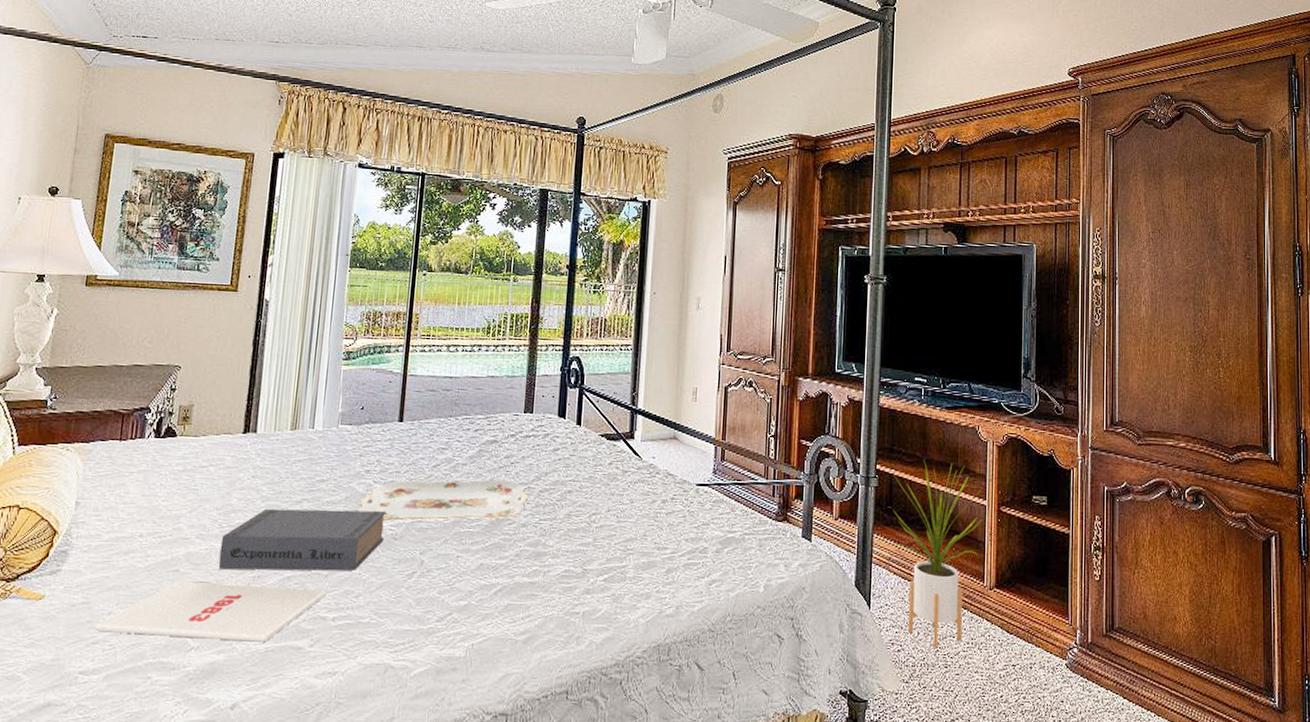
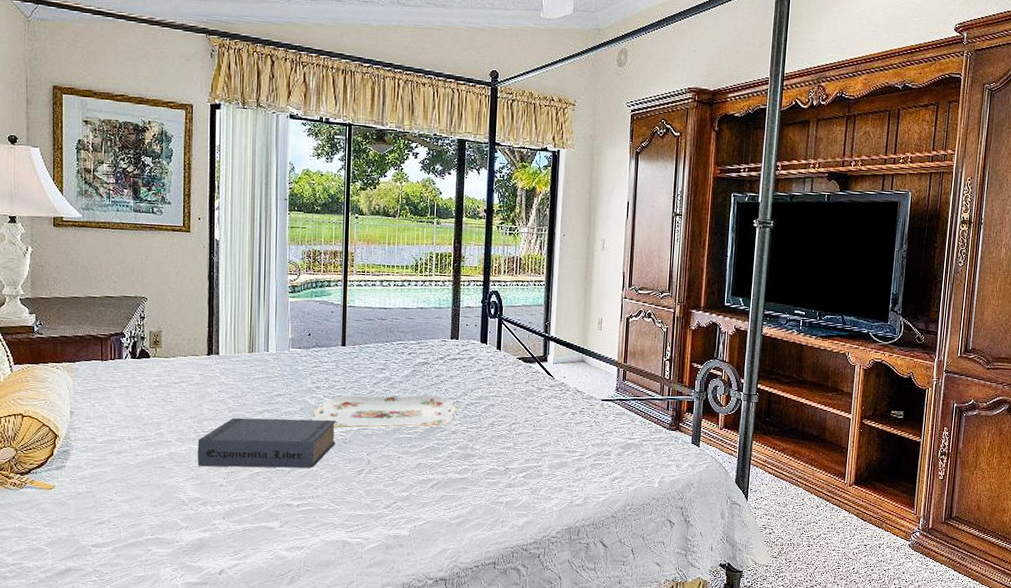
magazine: present [95,581,327,642] -> none [100,475,290,524]
house plant: present [892,460,982,648] -> none [768,381,848,532]

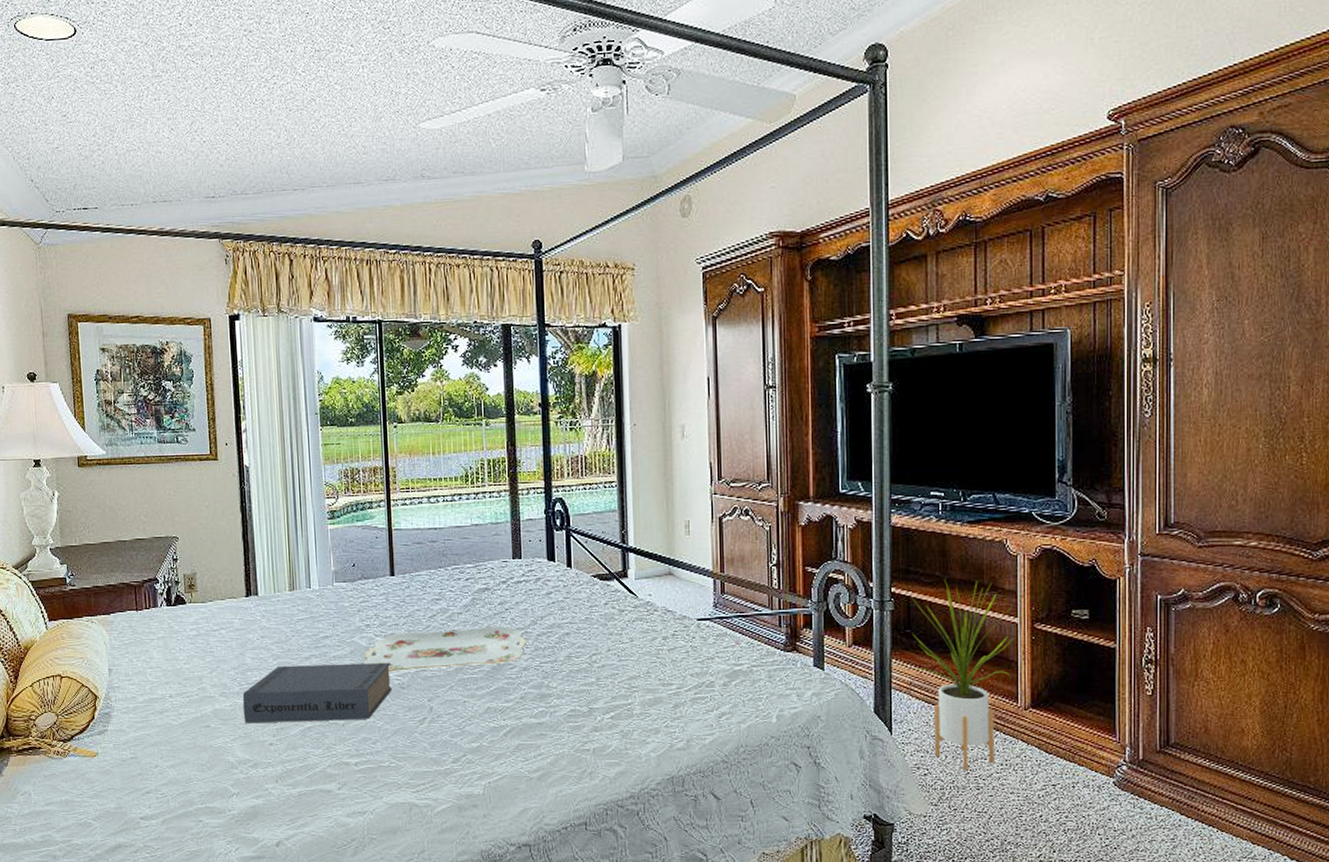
house plant: none [768,381,848,532] -> present [912,580,1014,771]

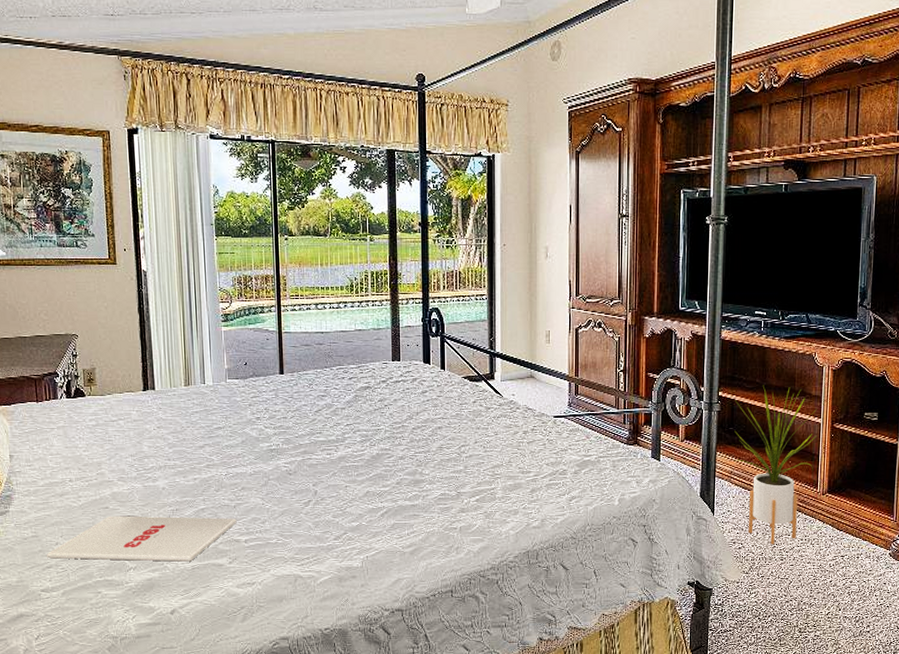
magazine: none [146,735,346,787] -> present [47,516,237,562]
book: present [242,662,392,723] -> none [139,451,280,505]
serving tray: present [364,626,528,671] -> none [254,420,404,459]

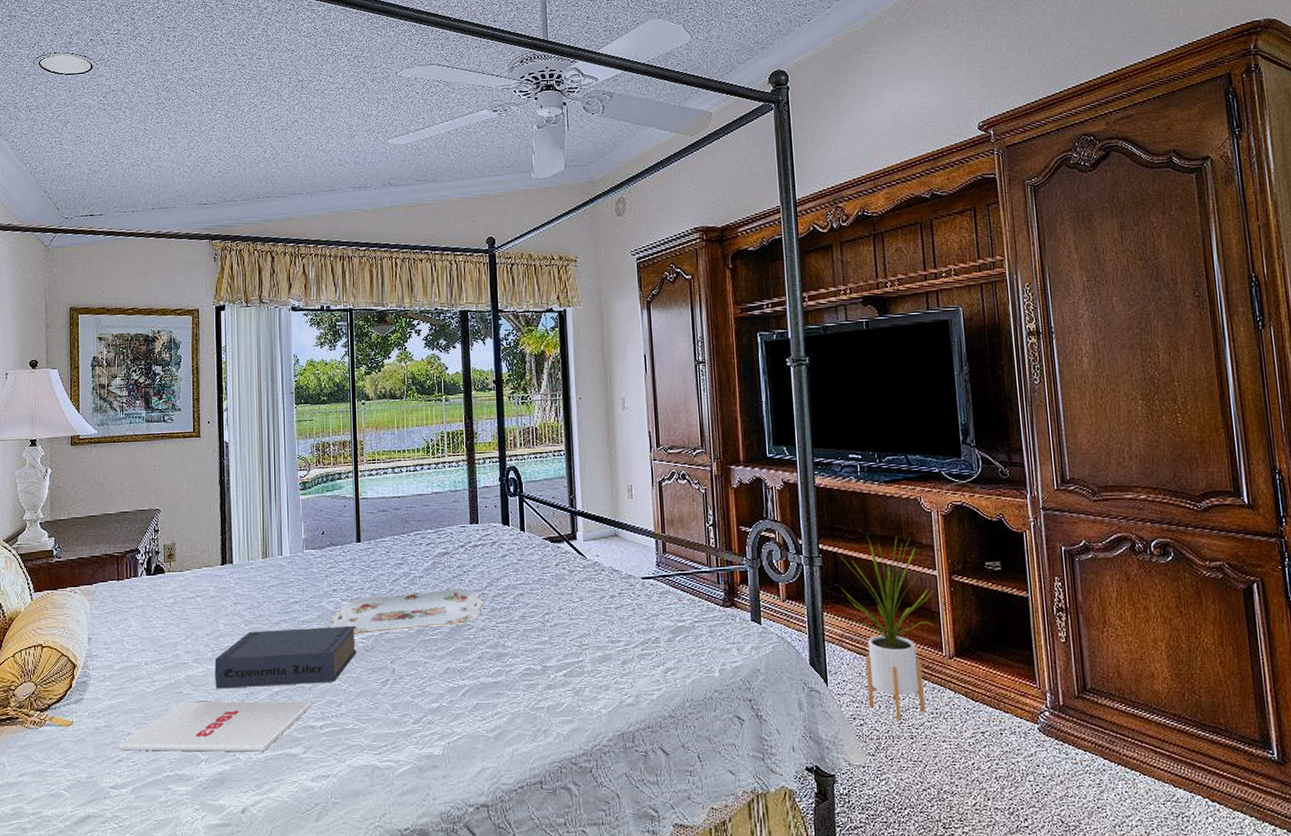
book: none [139,451,280,505] -> present [214,625,357,689]
serving tray: none [254,420,404,459] -> present [330,588,485,634]

